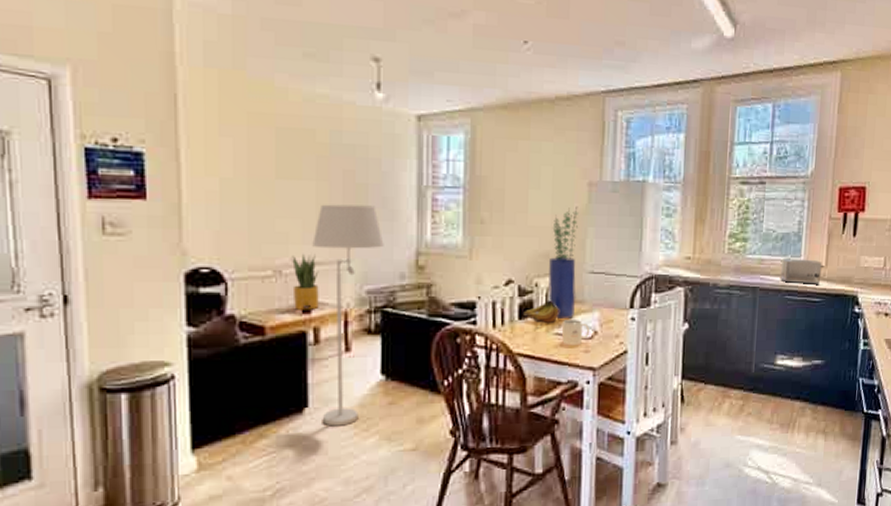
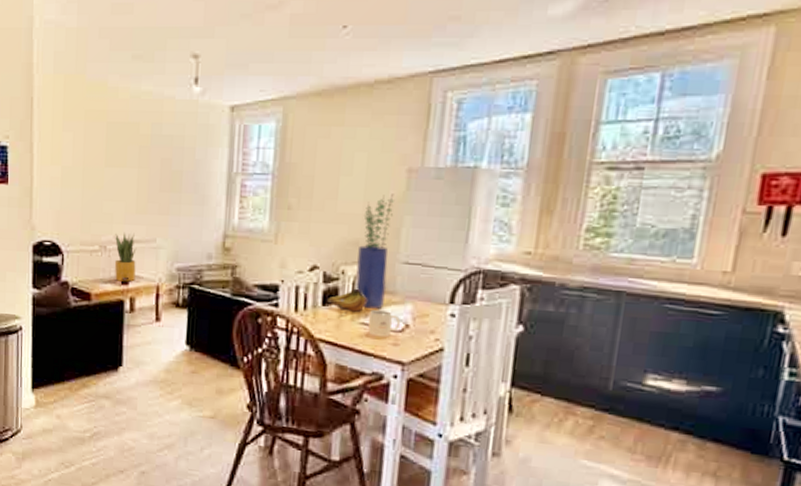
floor lamp: present [312,204,384,427] -> none [132,189,194,387]
toaster: present [781,258,824,286] -> none [659,259,730,295]

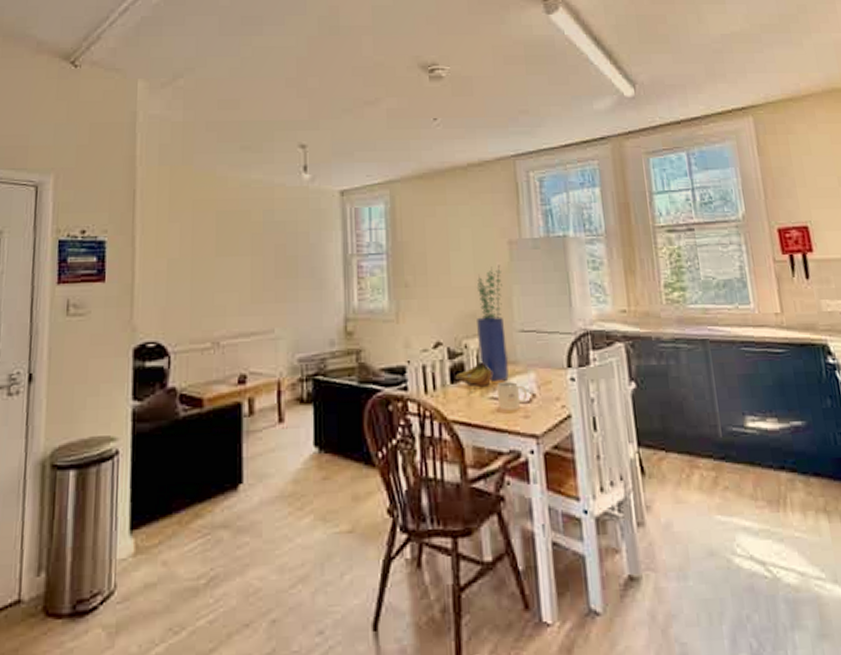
planter: present [114,232,137,282] -> none [228,324,253,381]

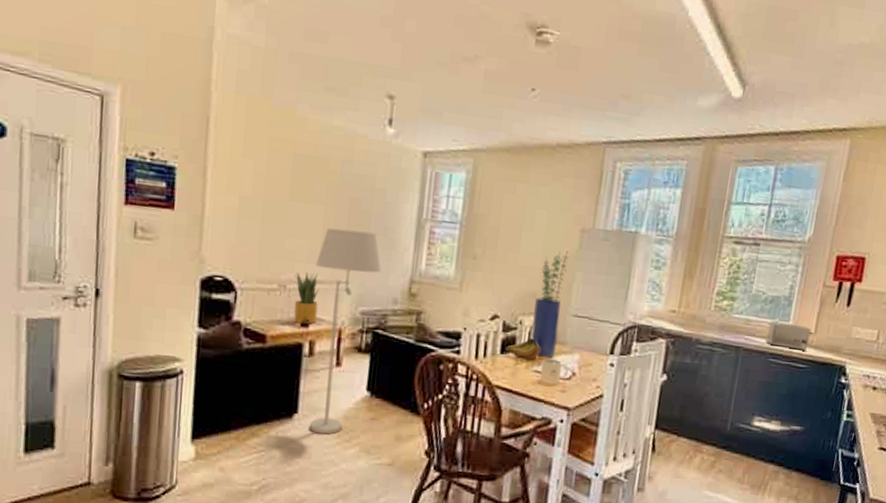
planter: none [228,324,253,381] -> present [293,271,319,325]
floor lamp: none [247,276,314,505] -> present [309,227,381,435]
toaster: none [729,306,780,335] -> present [766,321,813,352]

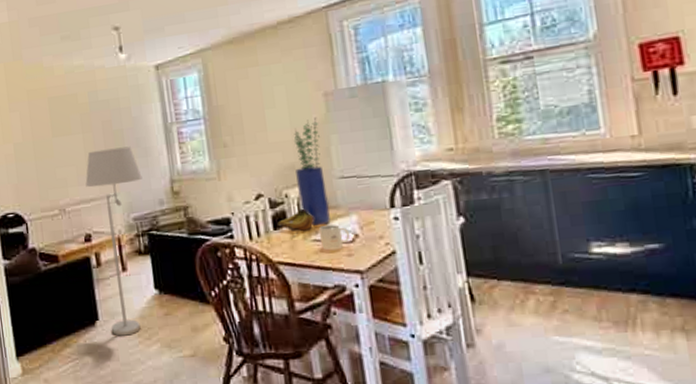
planter: present [293,271,319,325] -> none [71,193,97,240]
toaster: present [766,321,813,352] -> none [574,129,637,162]

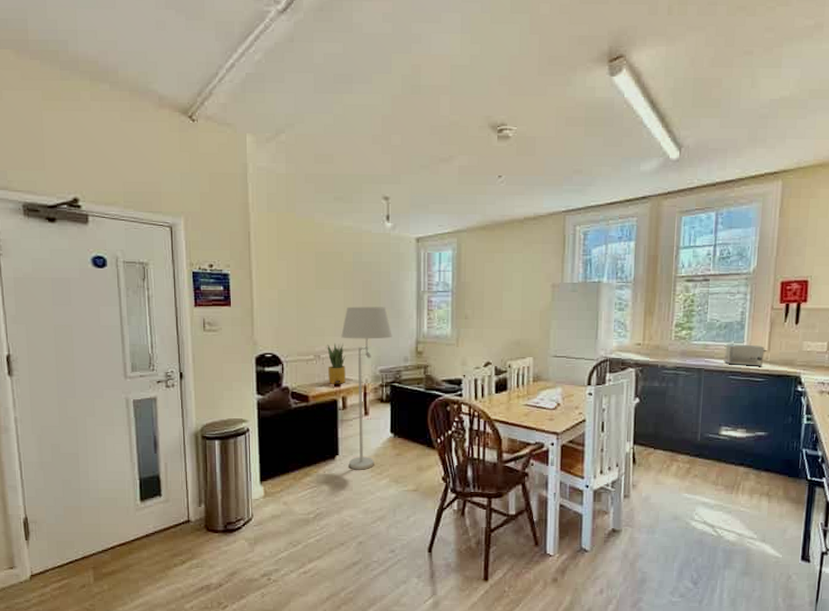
planter: none [71,193,97,240] -> present [326,343,346,384]
fruit: present [277,208,314,232] -> none [499,378,528,397]
vase: present [293,117,331,226] -> none [518,304,544,393]
mug: present [318,224,350,251] -> none [530,394,554,414]
toaster: none [574,129,637,162] -> present [724,344,767,367]

